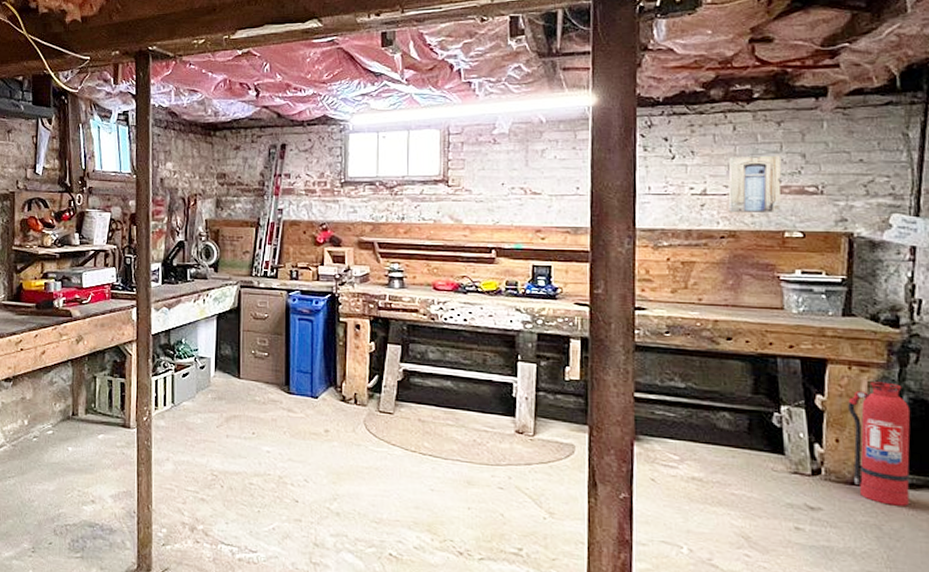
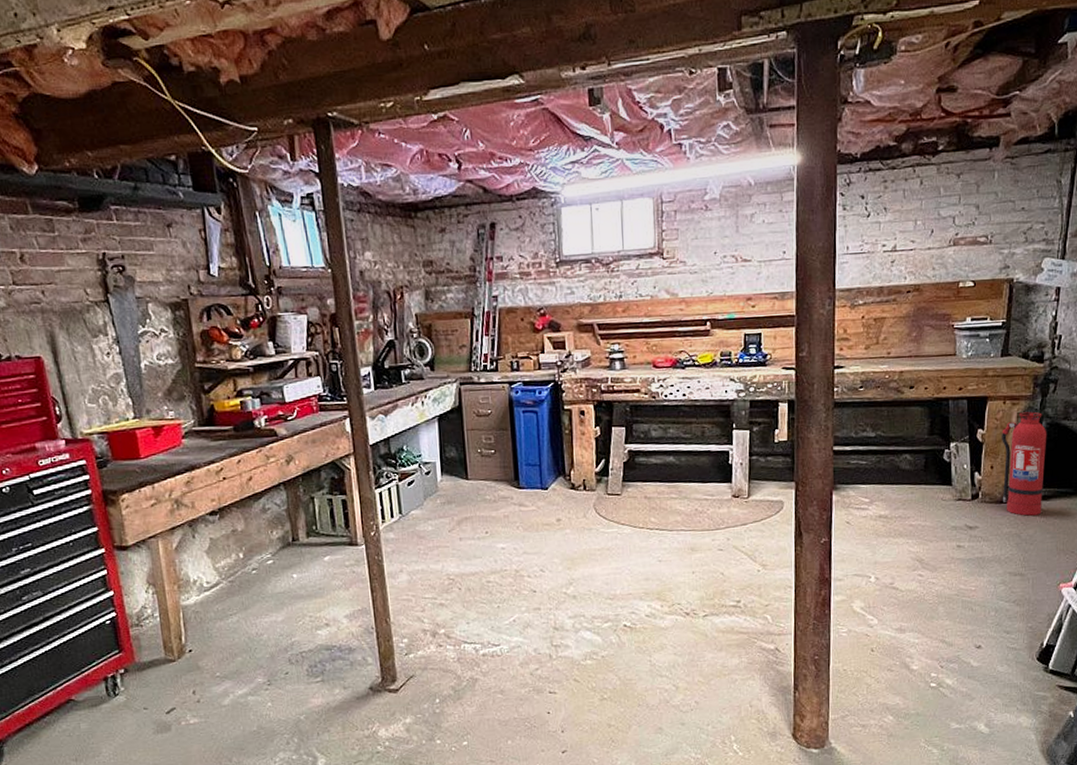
wall art: present [728,155,782,212] -> none [914,207,960,267]

